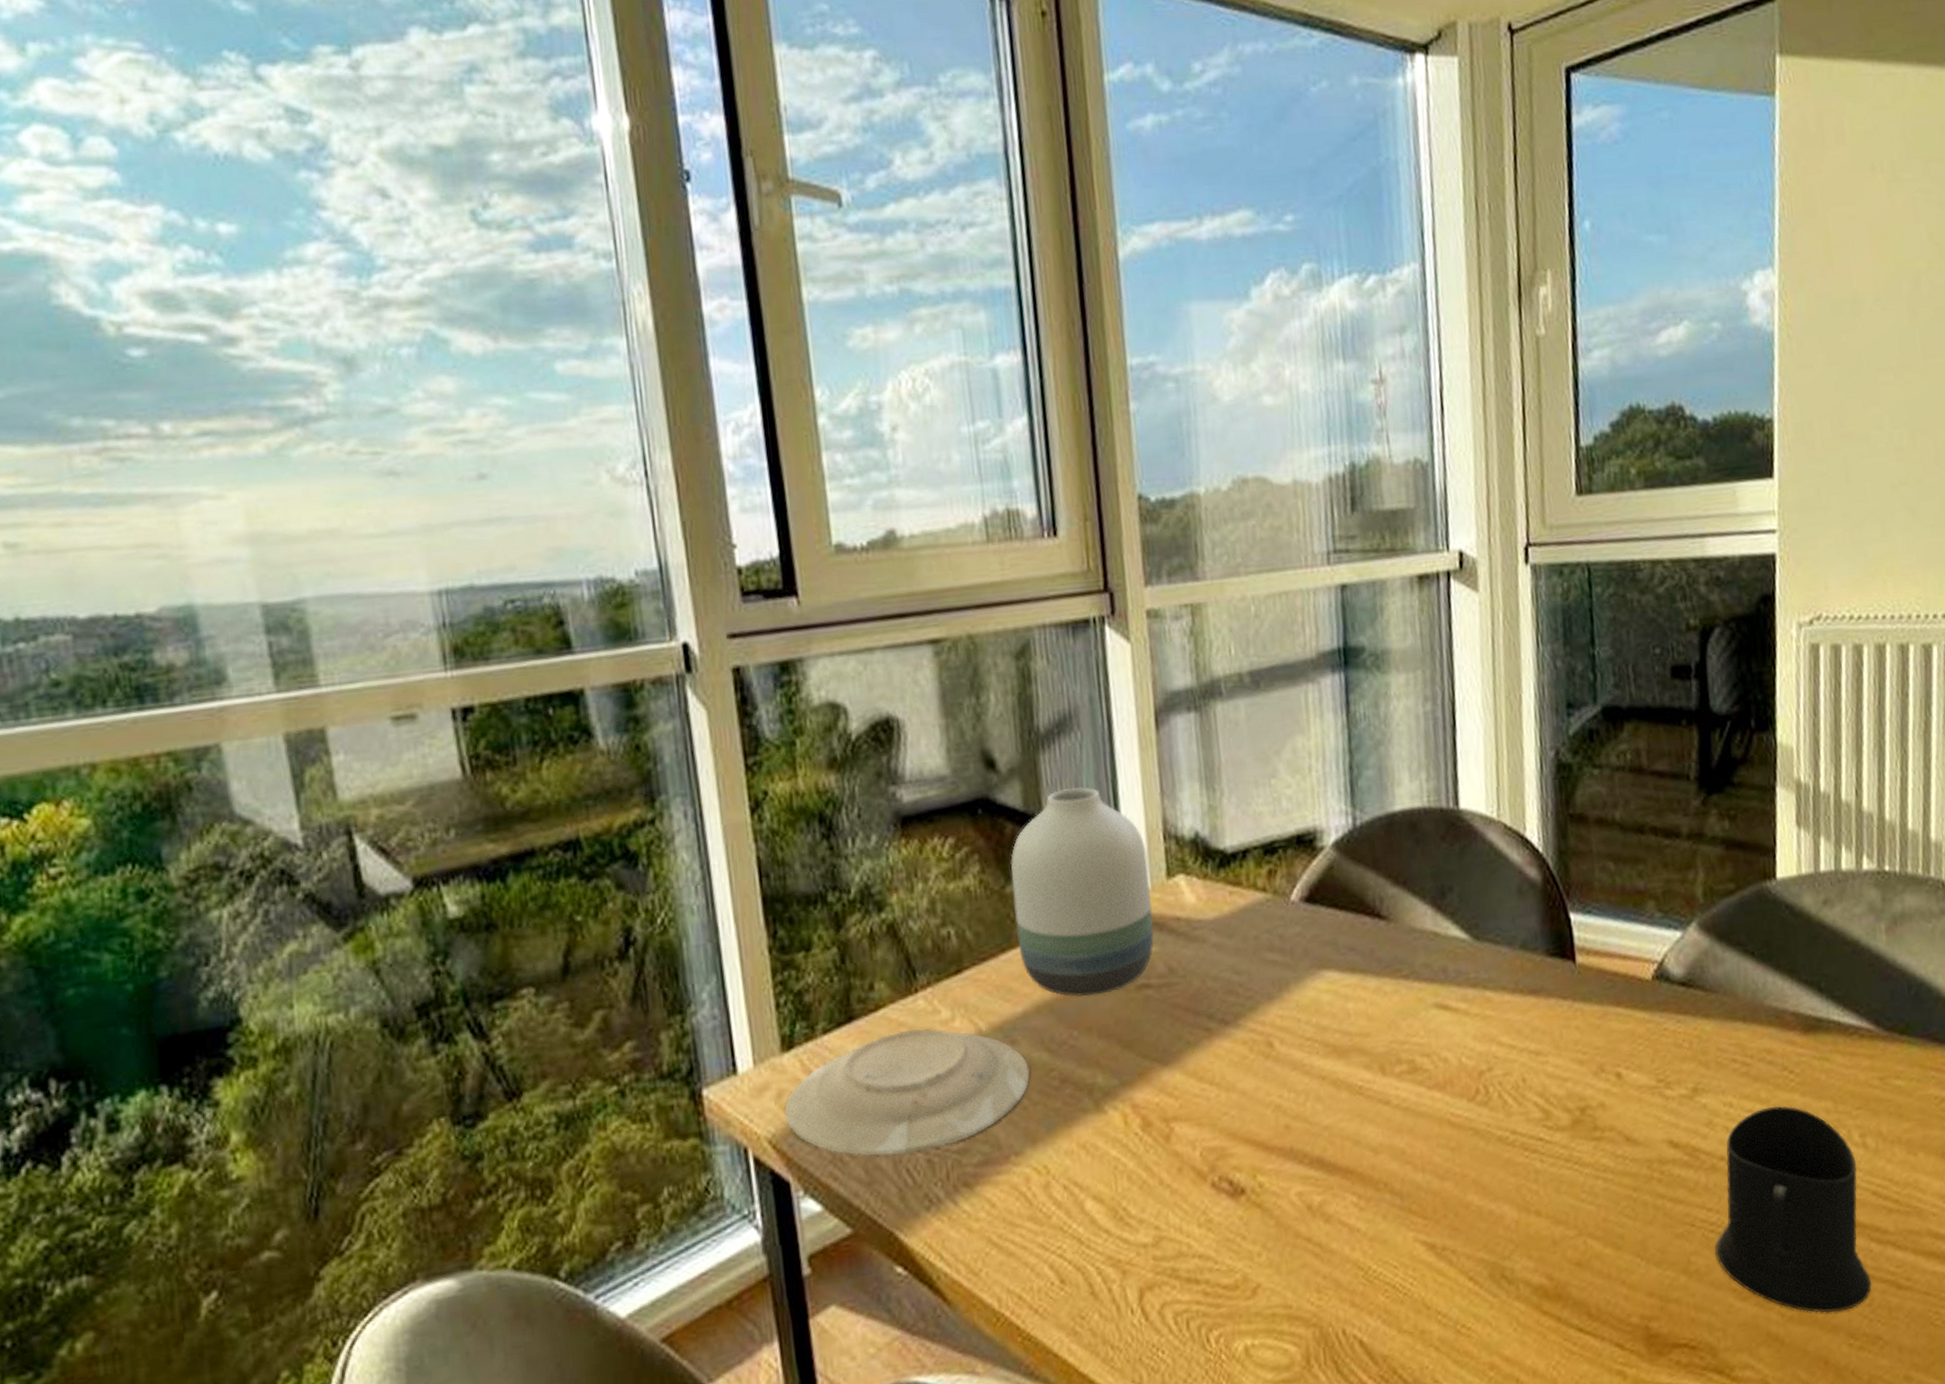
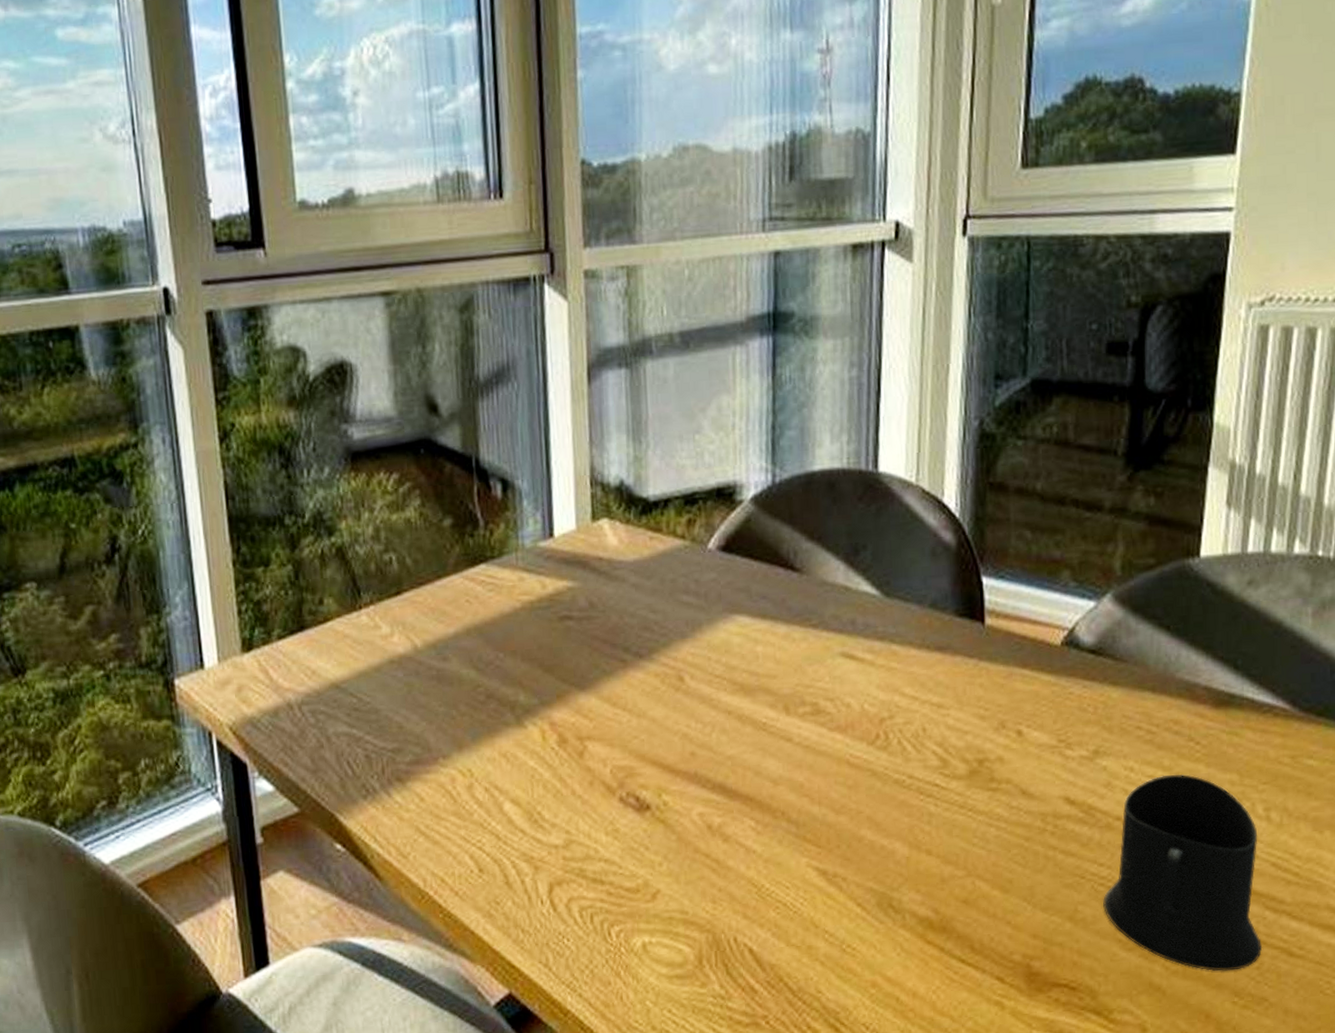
plate: present [783,1028,1030,1156] -> none [243,641,459,749]
vase: present [1011,787,1154,997] -> none [448,433,578,624]

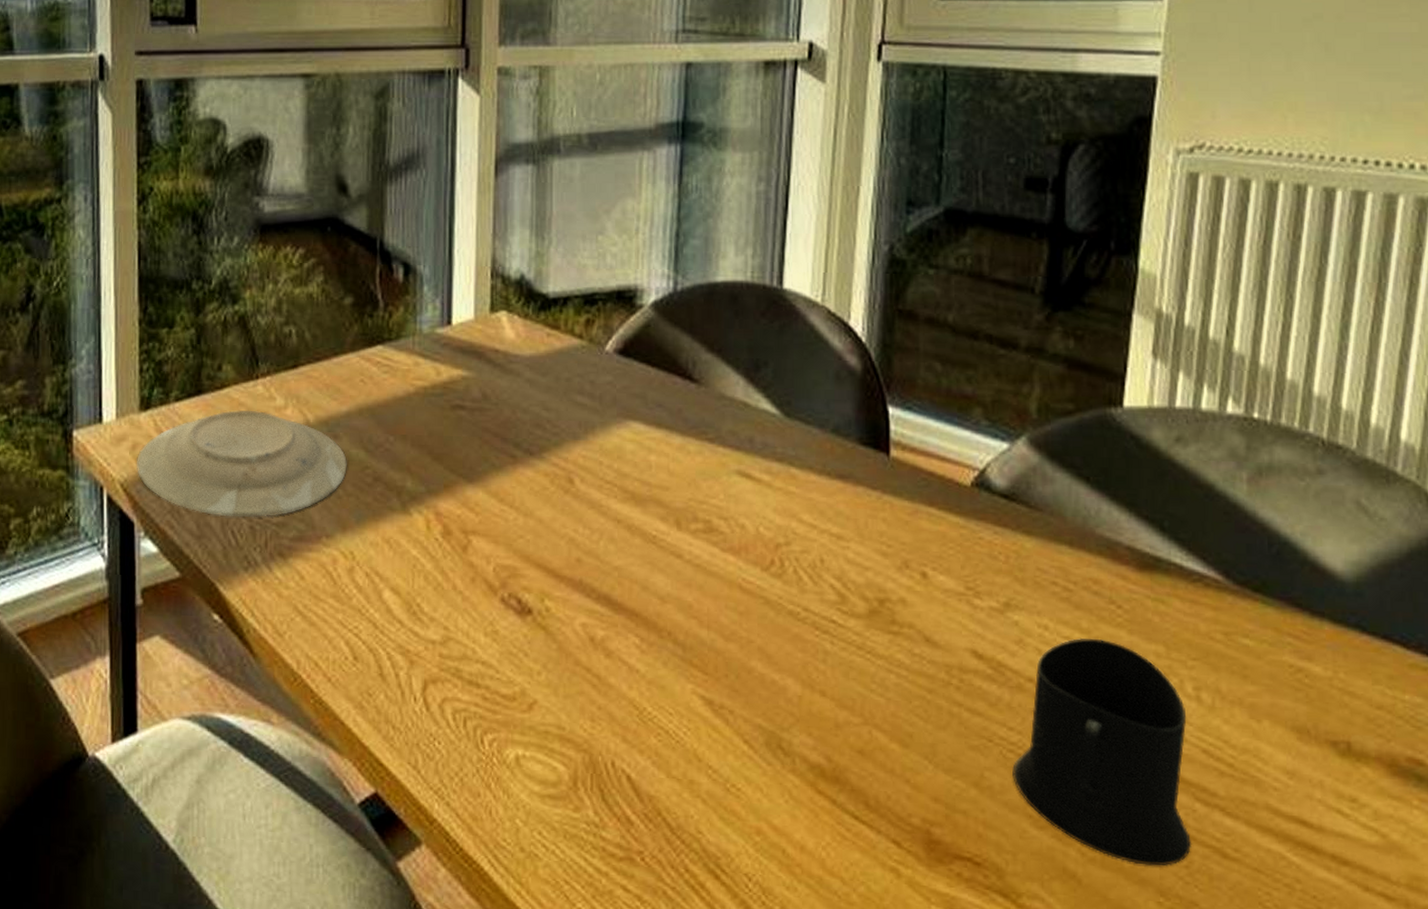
plate: none [243,641,459,749] -> present [136,409,347,518]

